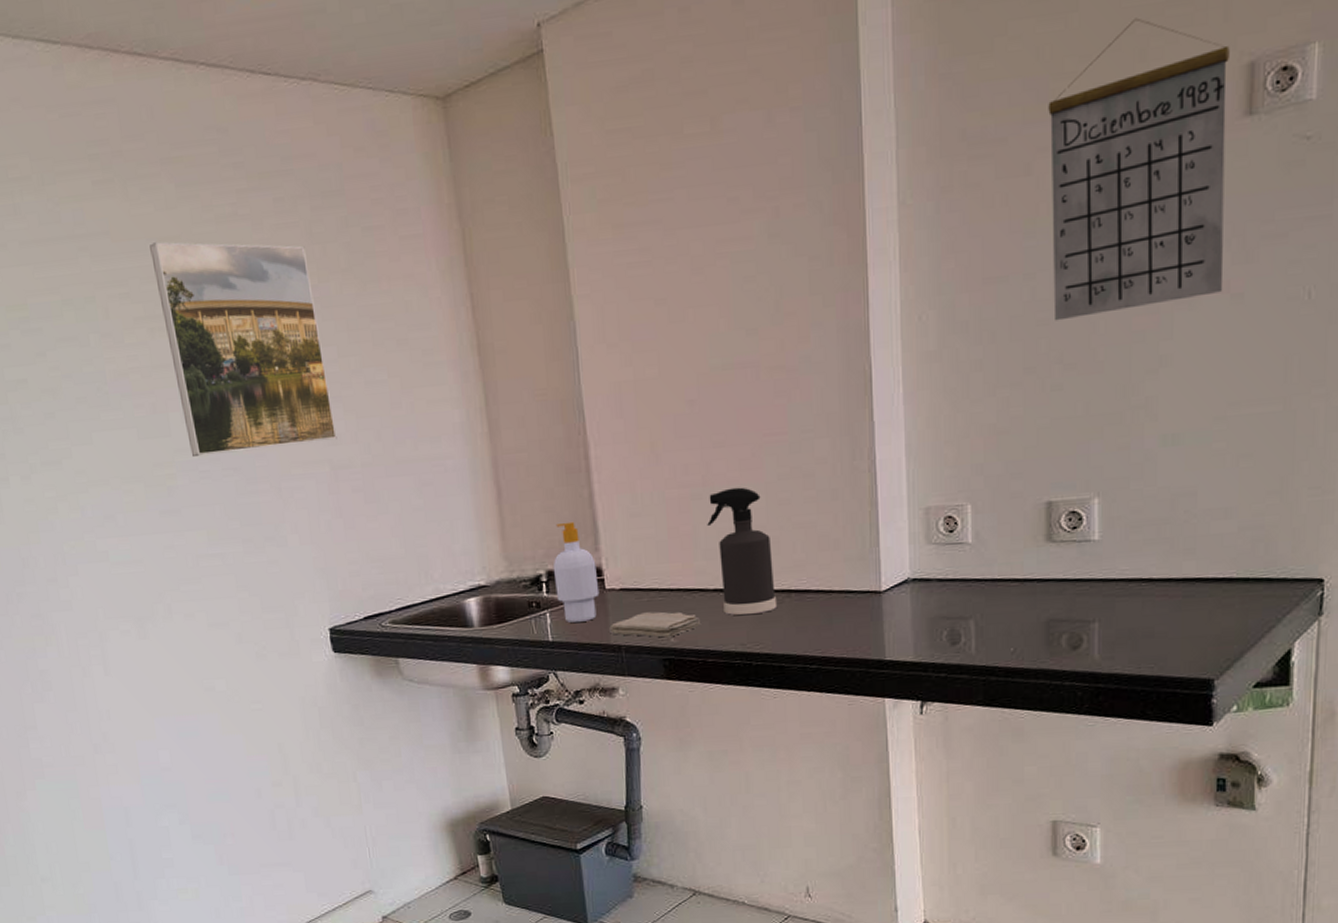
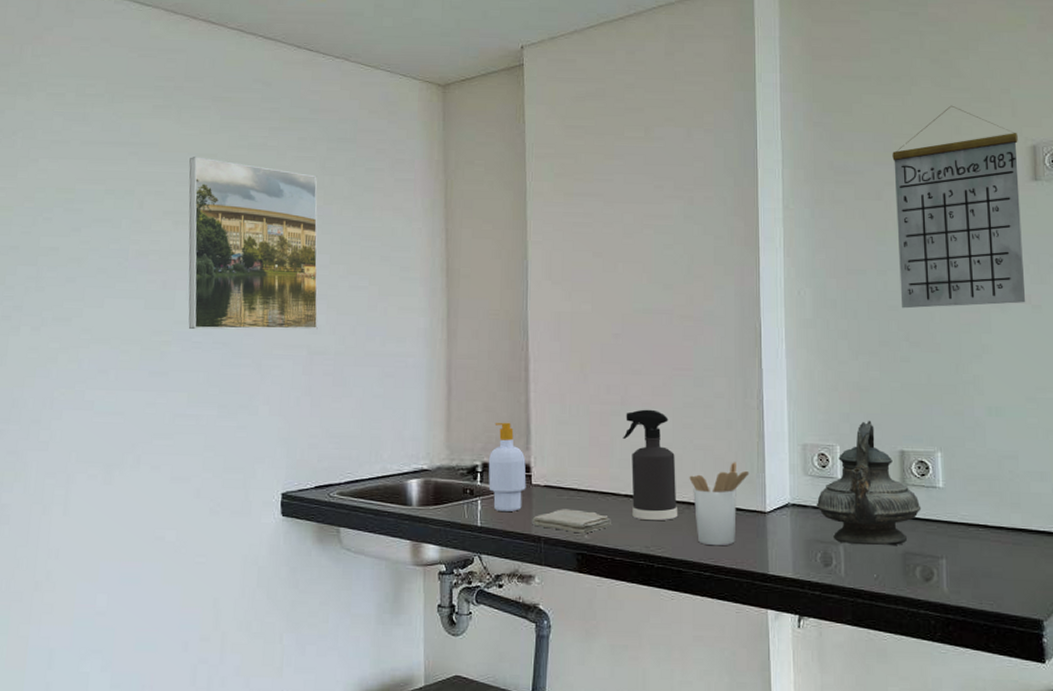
utensil holder: none [788,538,861,636] -> present [689,462,750,546]
teapot: none [941,469,1071,617] -> present [816,420,922,546]

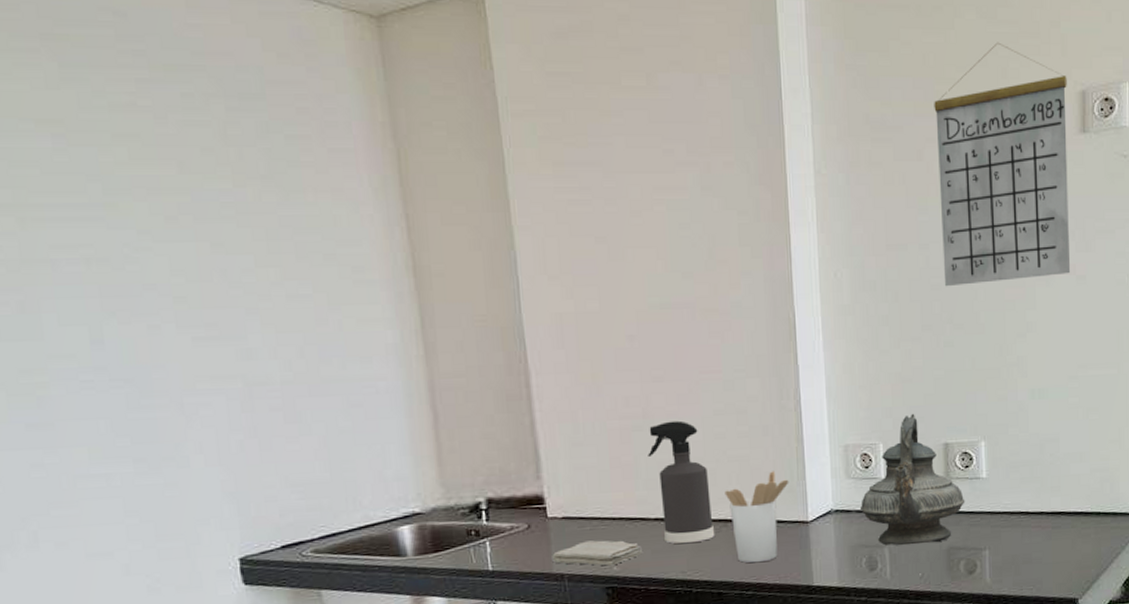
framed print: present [188,157,318,330] -> none [23,124,253,365]
soap bottle: present [488,422,527,513] -> none [493,449,542,552]

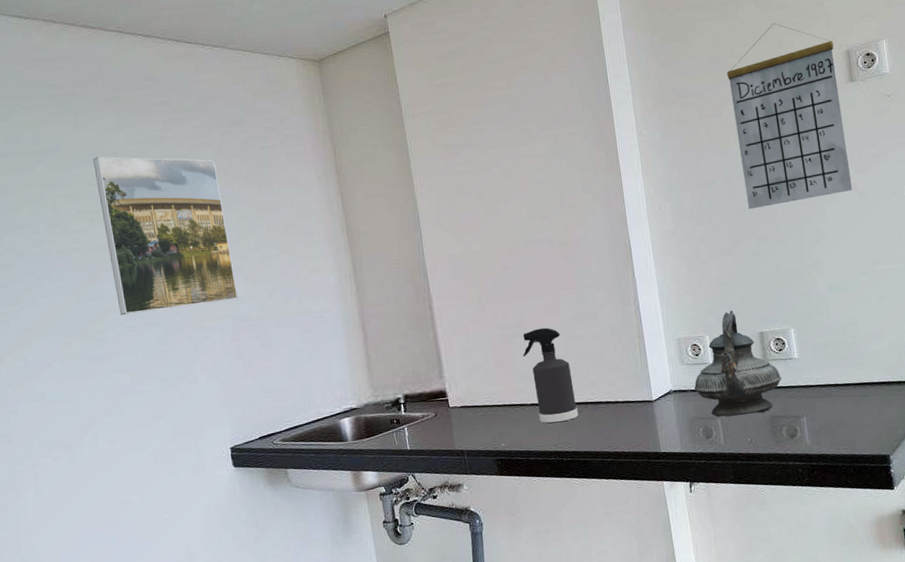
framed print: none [23,124,253,365] -> present [93,156,239,316]
washcloth: present [552,540,643,566] -> none [454,422,524,443]
utensil holder: present [724,471,789,563] -> none [584,362,635,436]

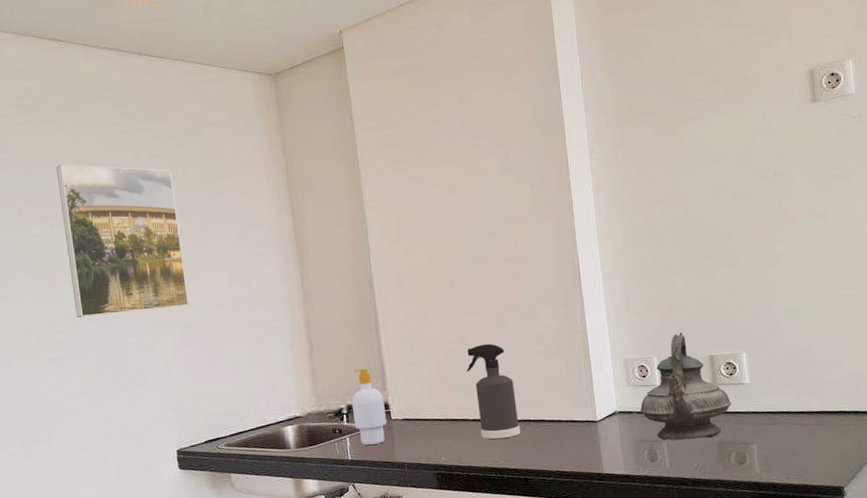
soap bottle: none [408,356,445,435] -> present [351,368,387,446]
calendar: present [727,22,853,210] -> none [683,41,813,231]

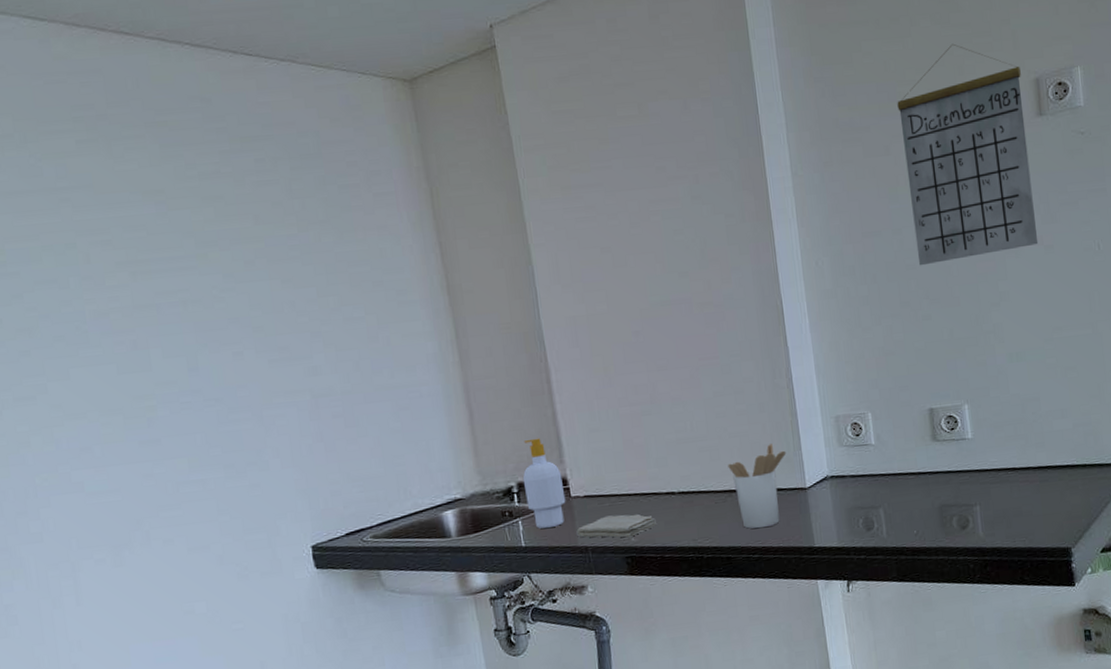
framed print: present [56,164,189,319] -> none [133,194,318,390]
washcloth: none [395,436,465,457] -> present [576,513,657,538]
spray bottle: present [466,343,521,439] -> none [657,403,722,515]
utensil holder: none [527,381,580,455] -> present [728,444,787,529]
teapot: present [640,332,732,440] -> none [853,383,954,506]
calendar: none [683,41,813,231] -> present [897,43,1039,266]

